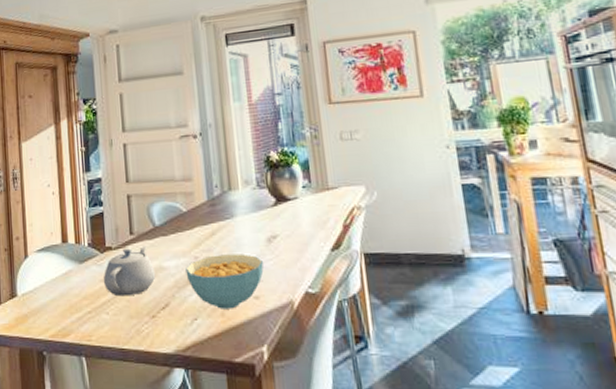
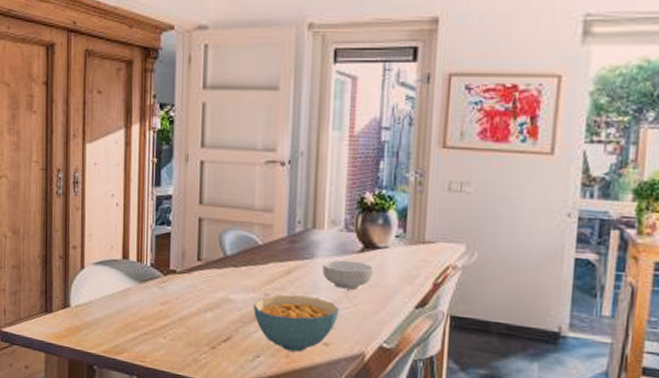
teapot: present [103,246,156,297] -> none [163,274,221,324]
cereal bowl: none [242,215,289,242] -> present [322,260,374,290]

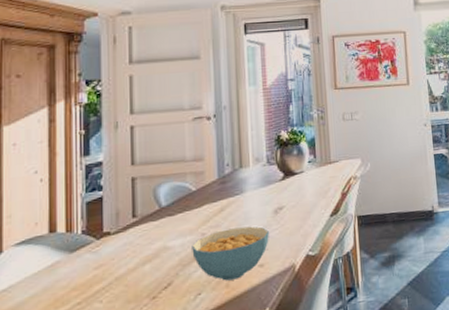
cereal bowl: present [322,260,374,290] -> none [251,188,294,214]

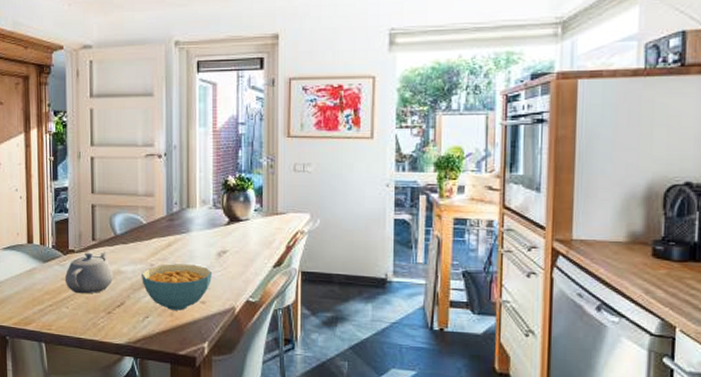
teapot: none [97,228,159,283] -> present [64,251,114,294]

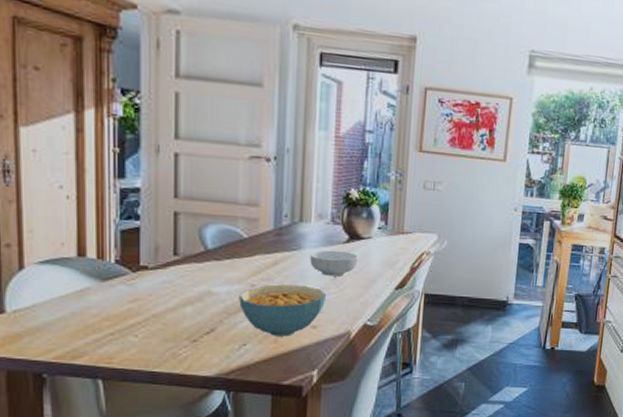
teapot: present [64,251,114,294] -> none [133,269,202,320]
cereal bowl: none [197,232,238,256] -> present [310,250,358,276]

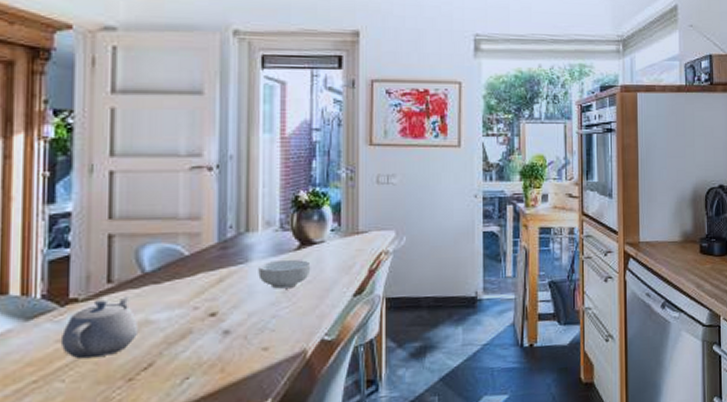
teapot: none [133,269,202,320] -> present [60,296,139,359]
cereal bowl: present [239,284,326,337] -> none [180,302,277,365]

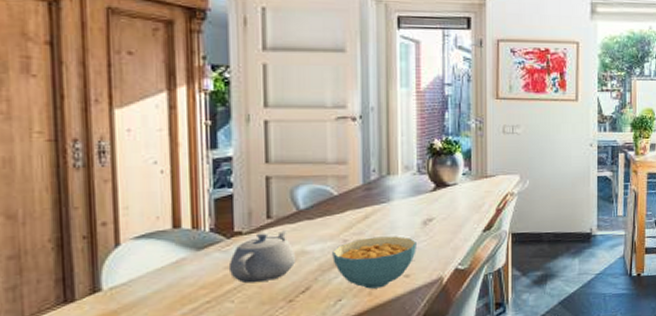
cereal bowl: none [180,302,277,365] -> present [332,236,416,289]
cereal bowl: present [258,259,311,289] -> none [399,199,446,225]

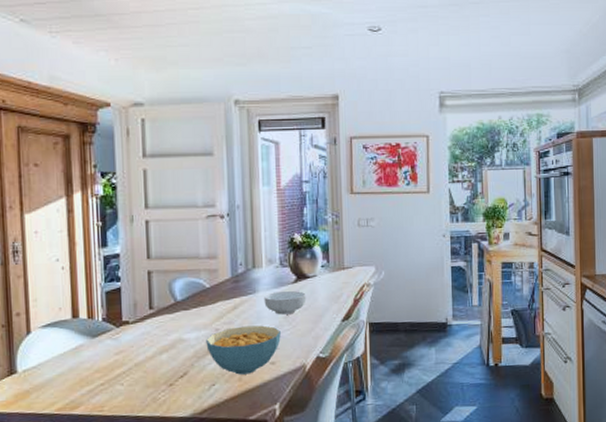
teapot: present [228,230,296,284] -> none [118,320,175,368]
cereal bowl: none [399,199,446,225] -> present [264,290,306,315]

